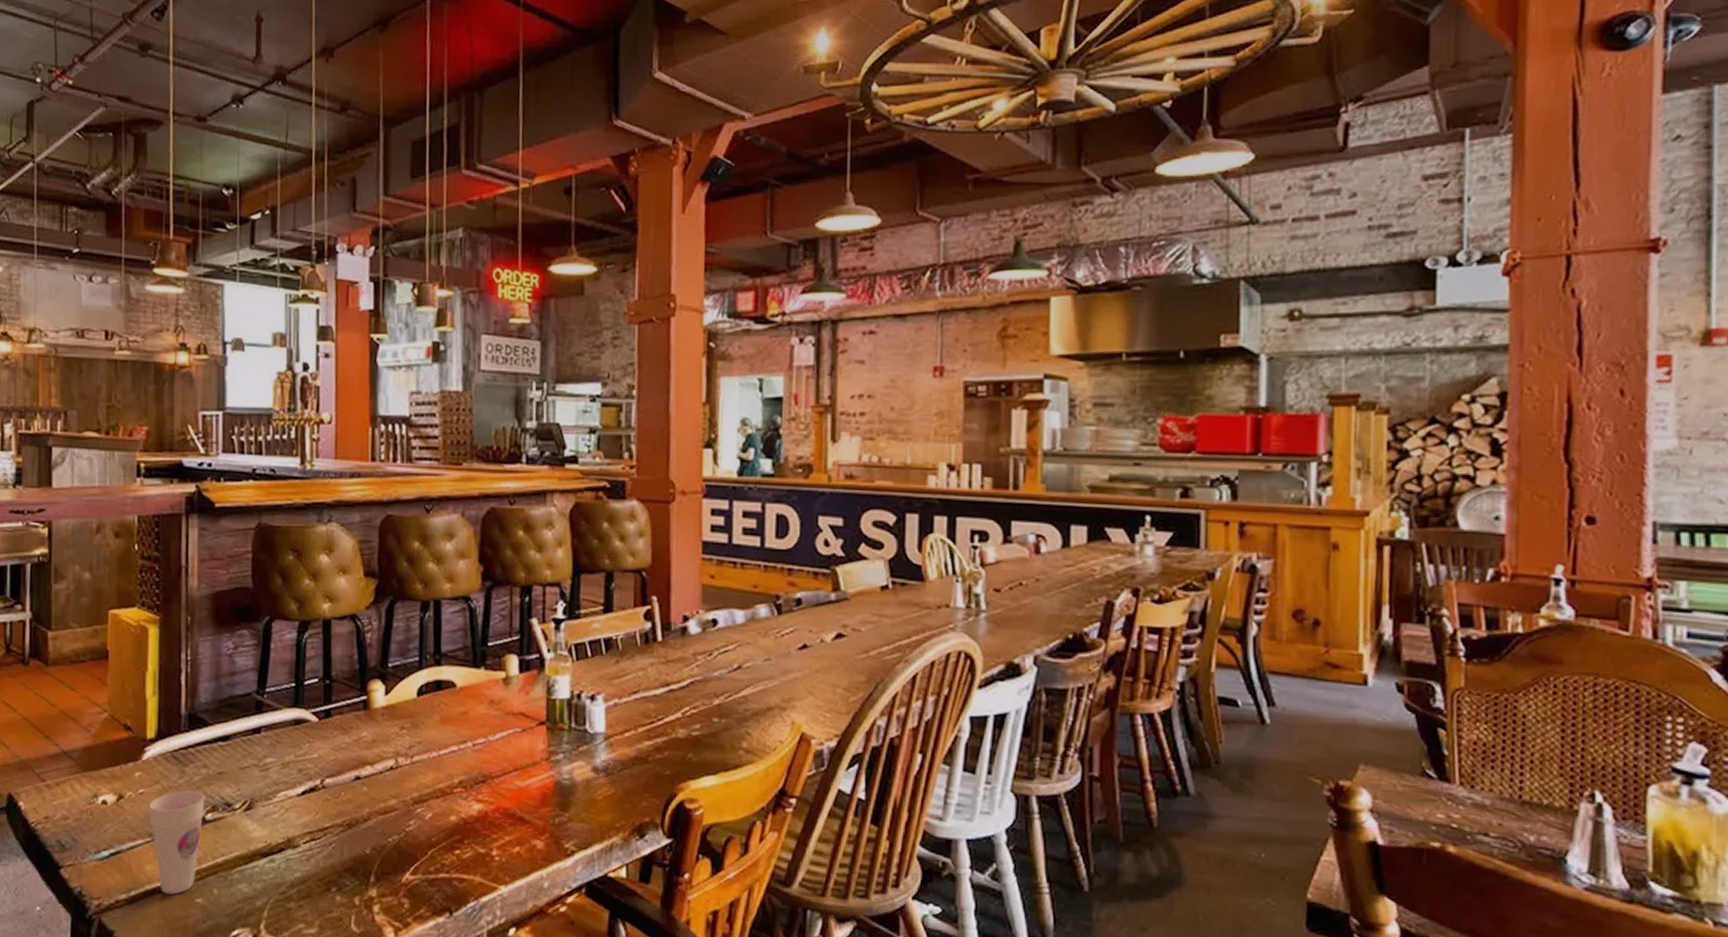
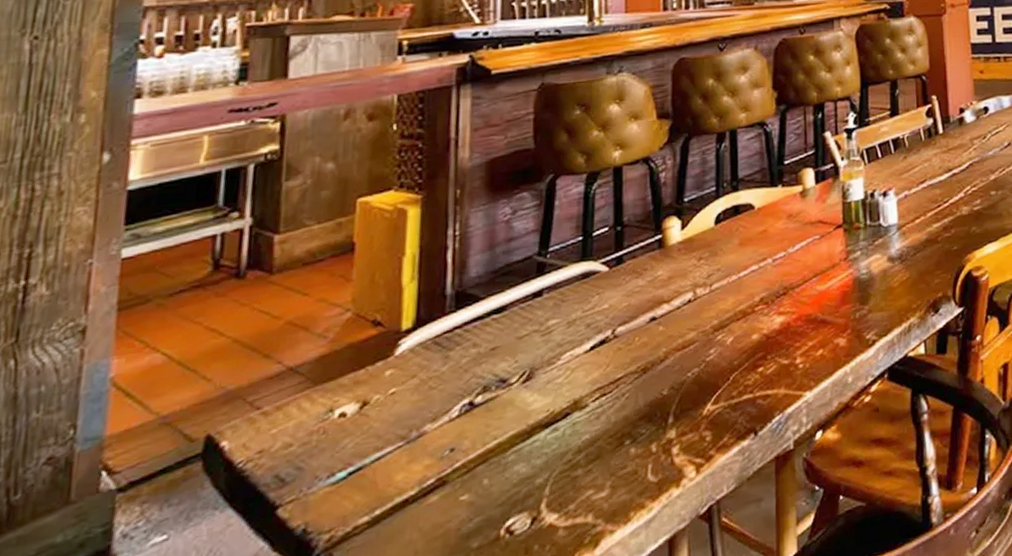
cup: present [148,790,205,895] -> none [401,374,474,502]

